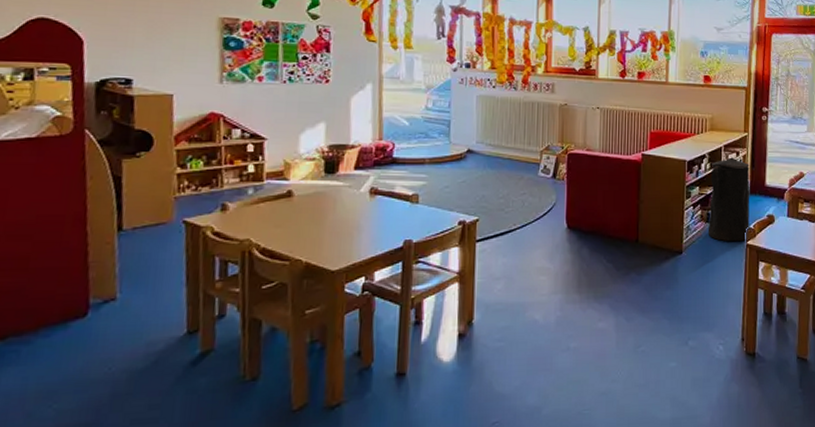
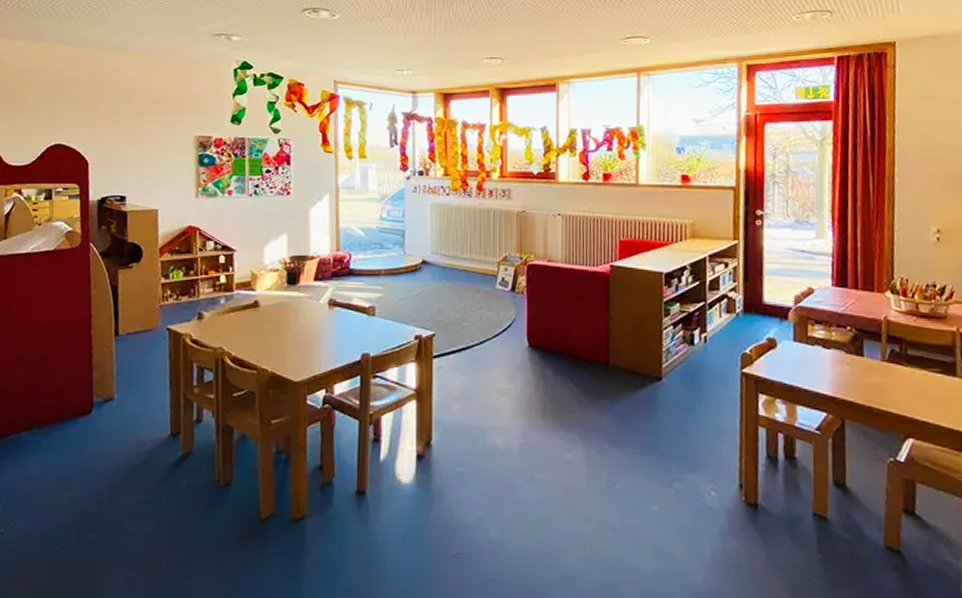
trash can: present [708,157,750,242] -> none [692,269,745,369]

